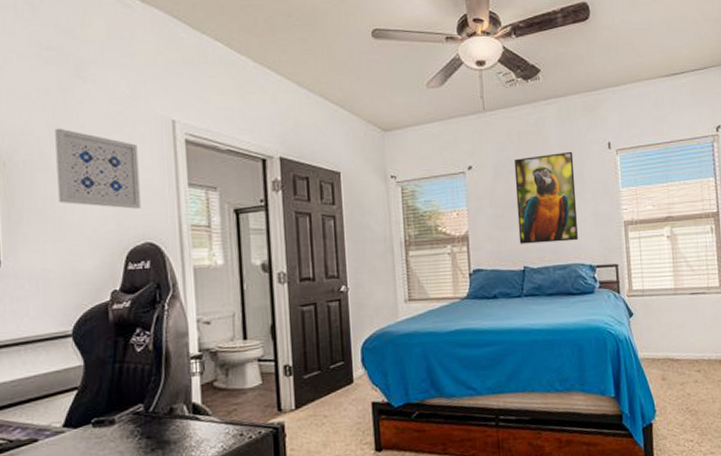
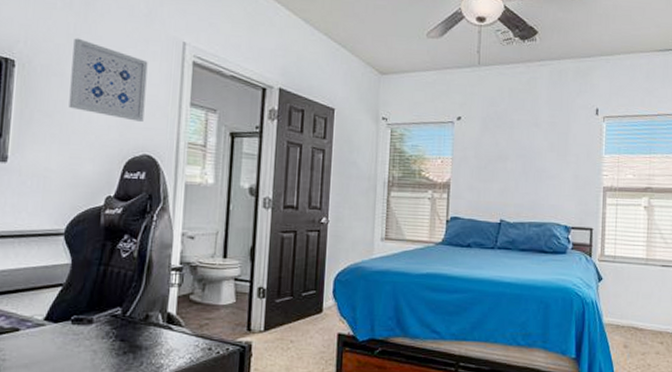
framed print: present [514,151,579,244] -> none [498,113,561,201]

